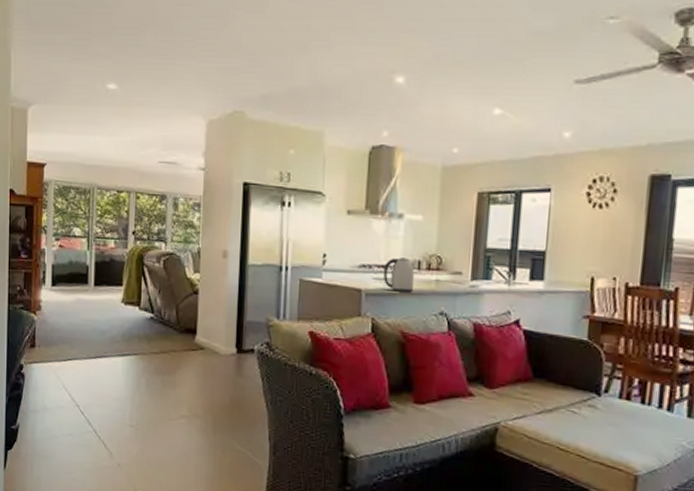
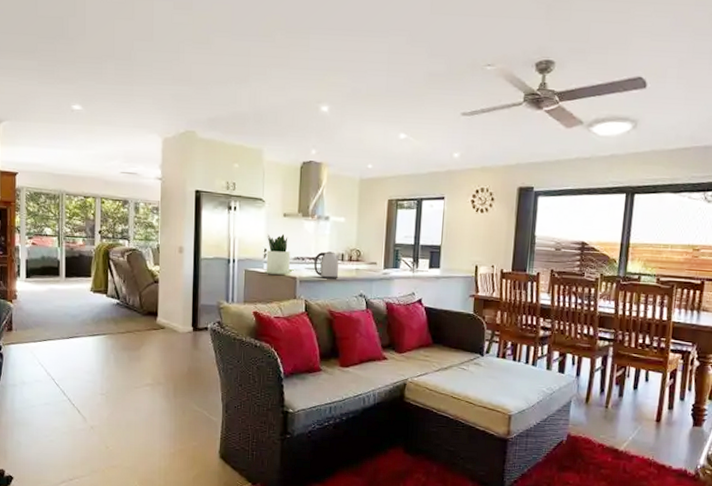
planter: none [322,235,356,288] -> present [263,233,292,276]

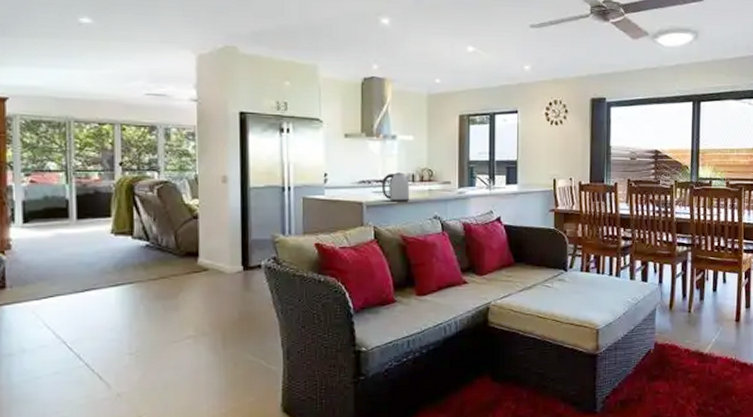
planter: present [263,233,292,276] -> none [325,155,357,202]

